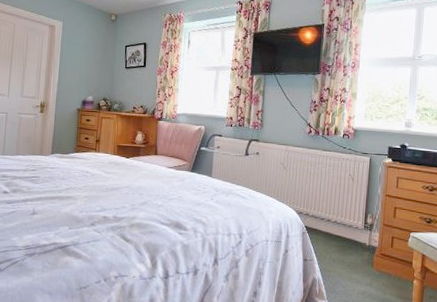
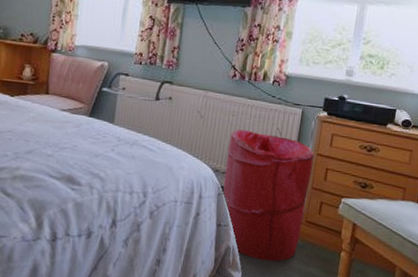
laundry hamper: none [306,177,384,291] -> present [222,129,315,262]

